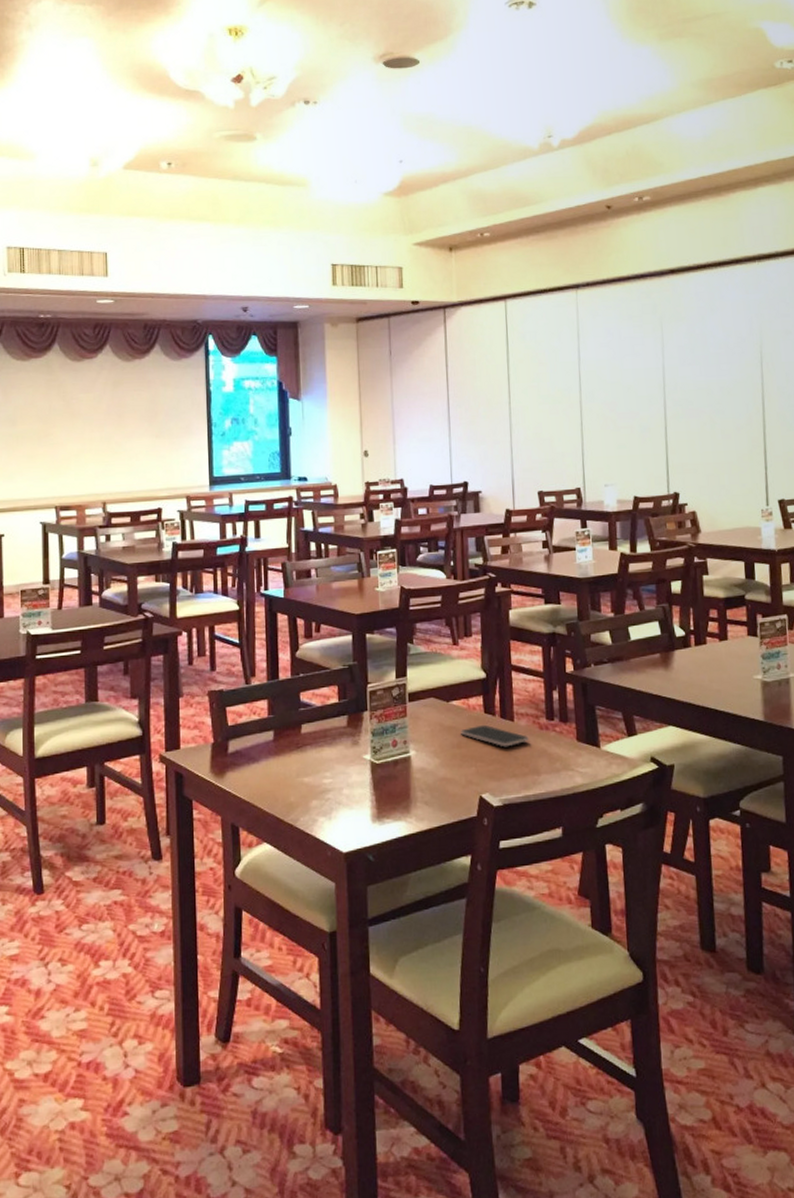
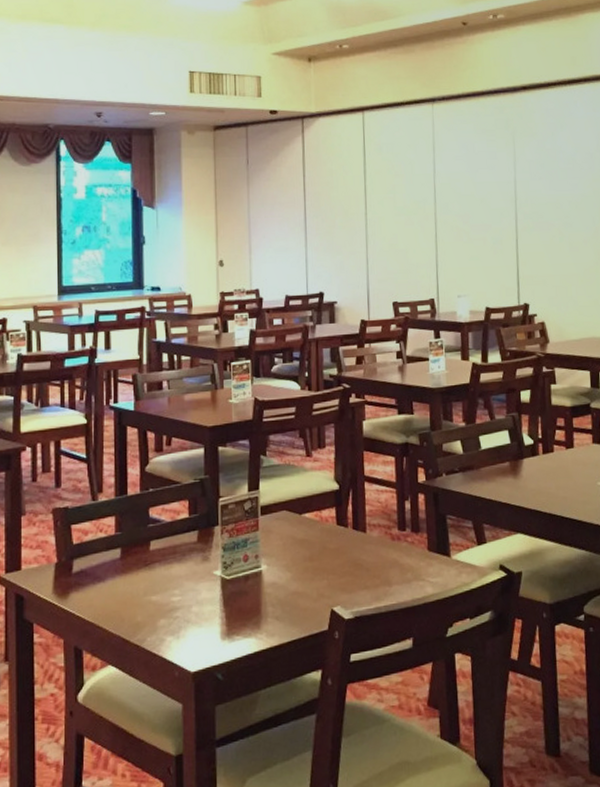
smartphone: present [461,724,529,747] -> none [313,536,381,559]

